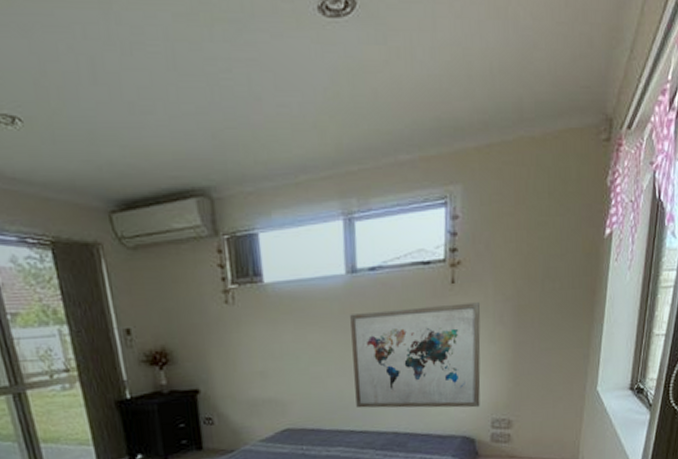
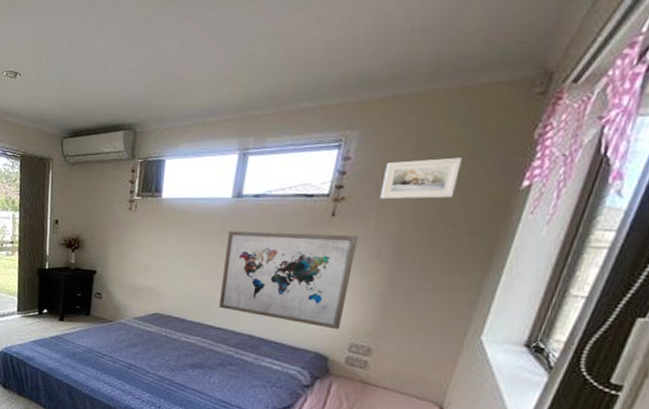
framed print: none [492,209,556,260] -> present [379,157,462,200]

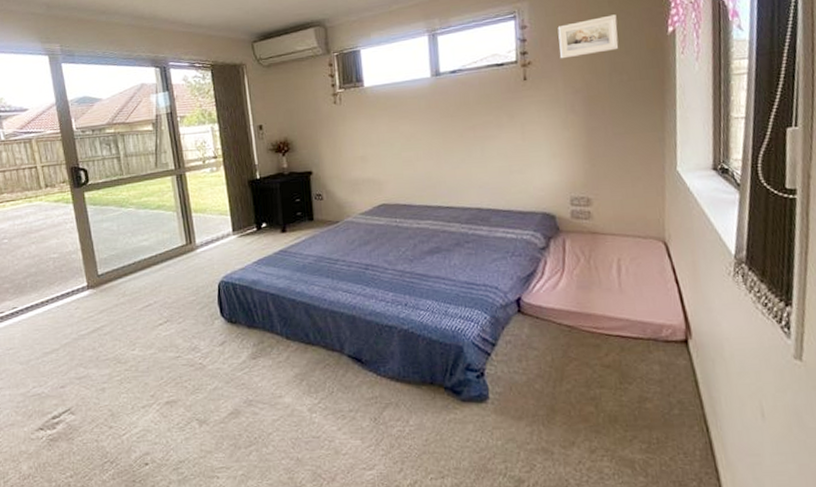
wall art: present [219,231,359,330] -> none [435,95,558,187]

